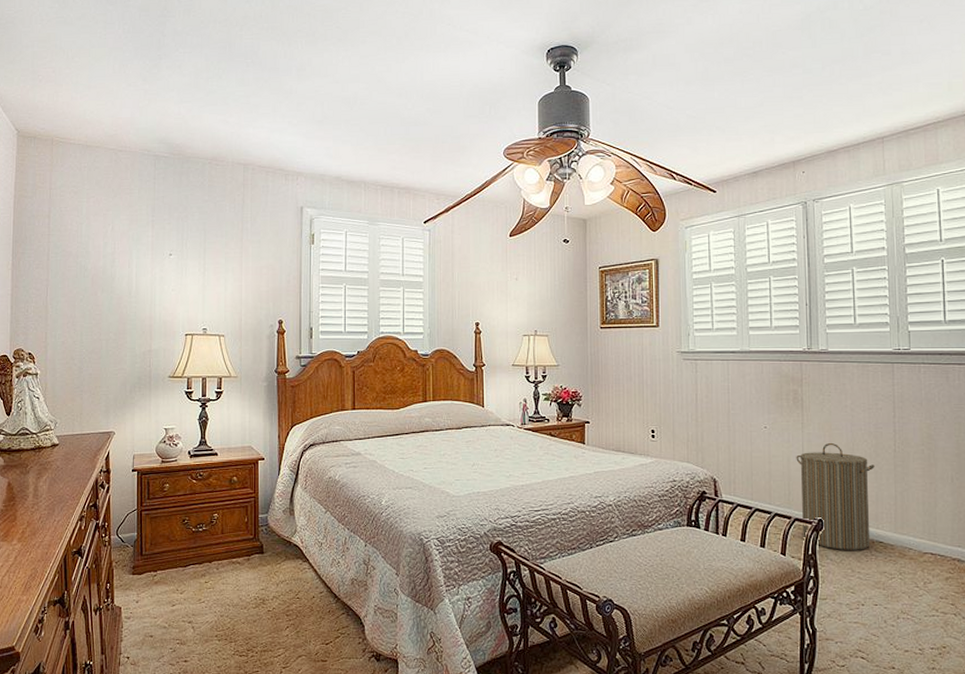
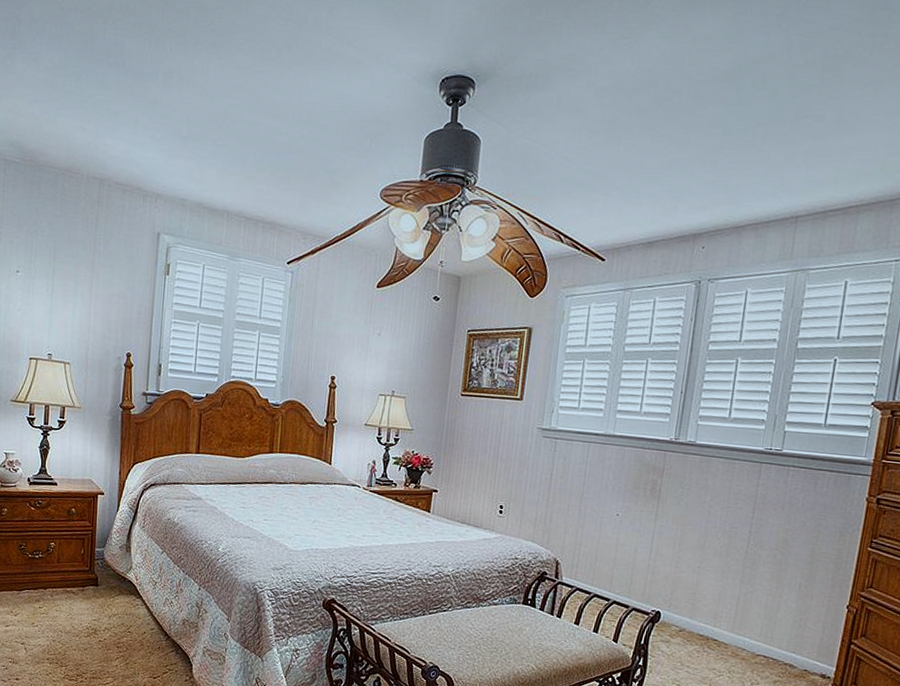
laundry hamper: present [796,442,875,550] -> none [638,537,723,646]

